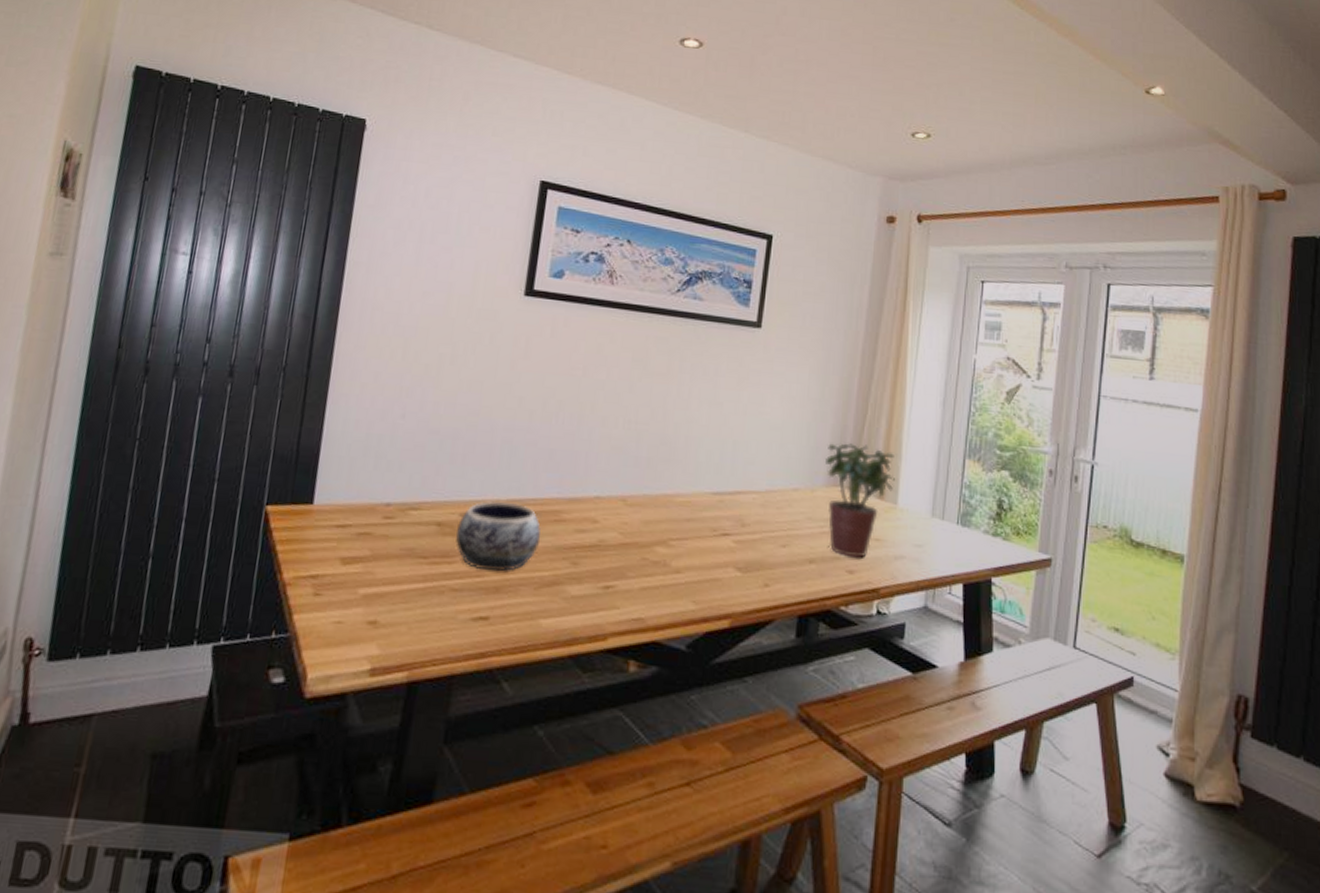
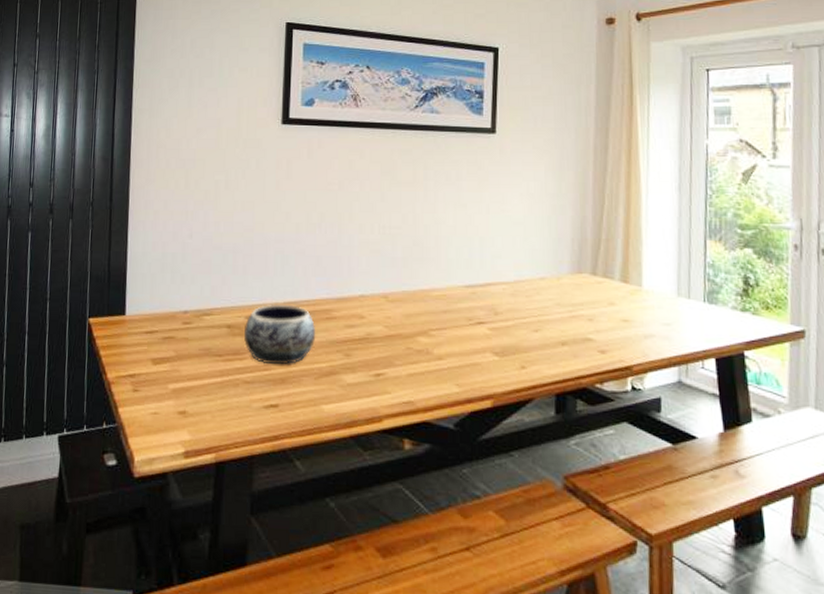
potted plant: present [825,443,895,558] -> none [568,233,638,339]

